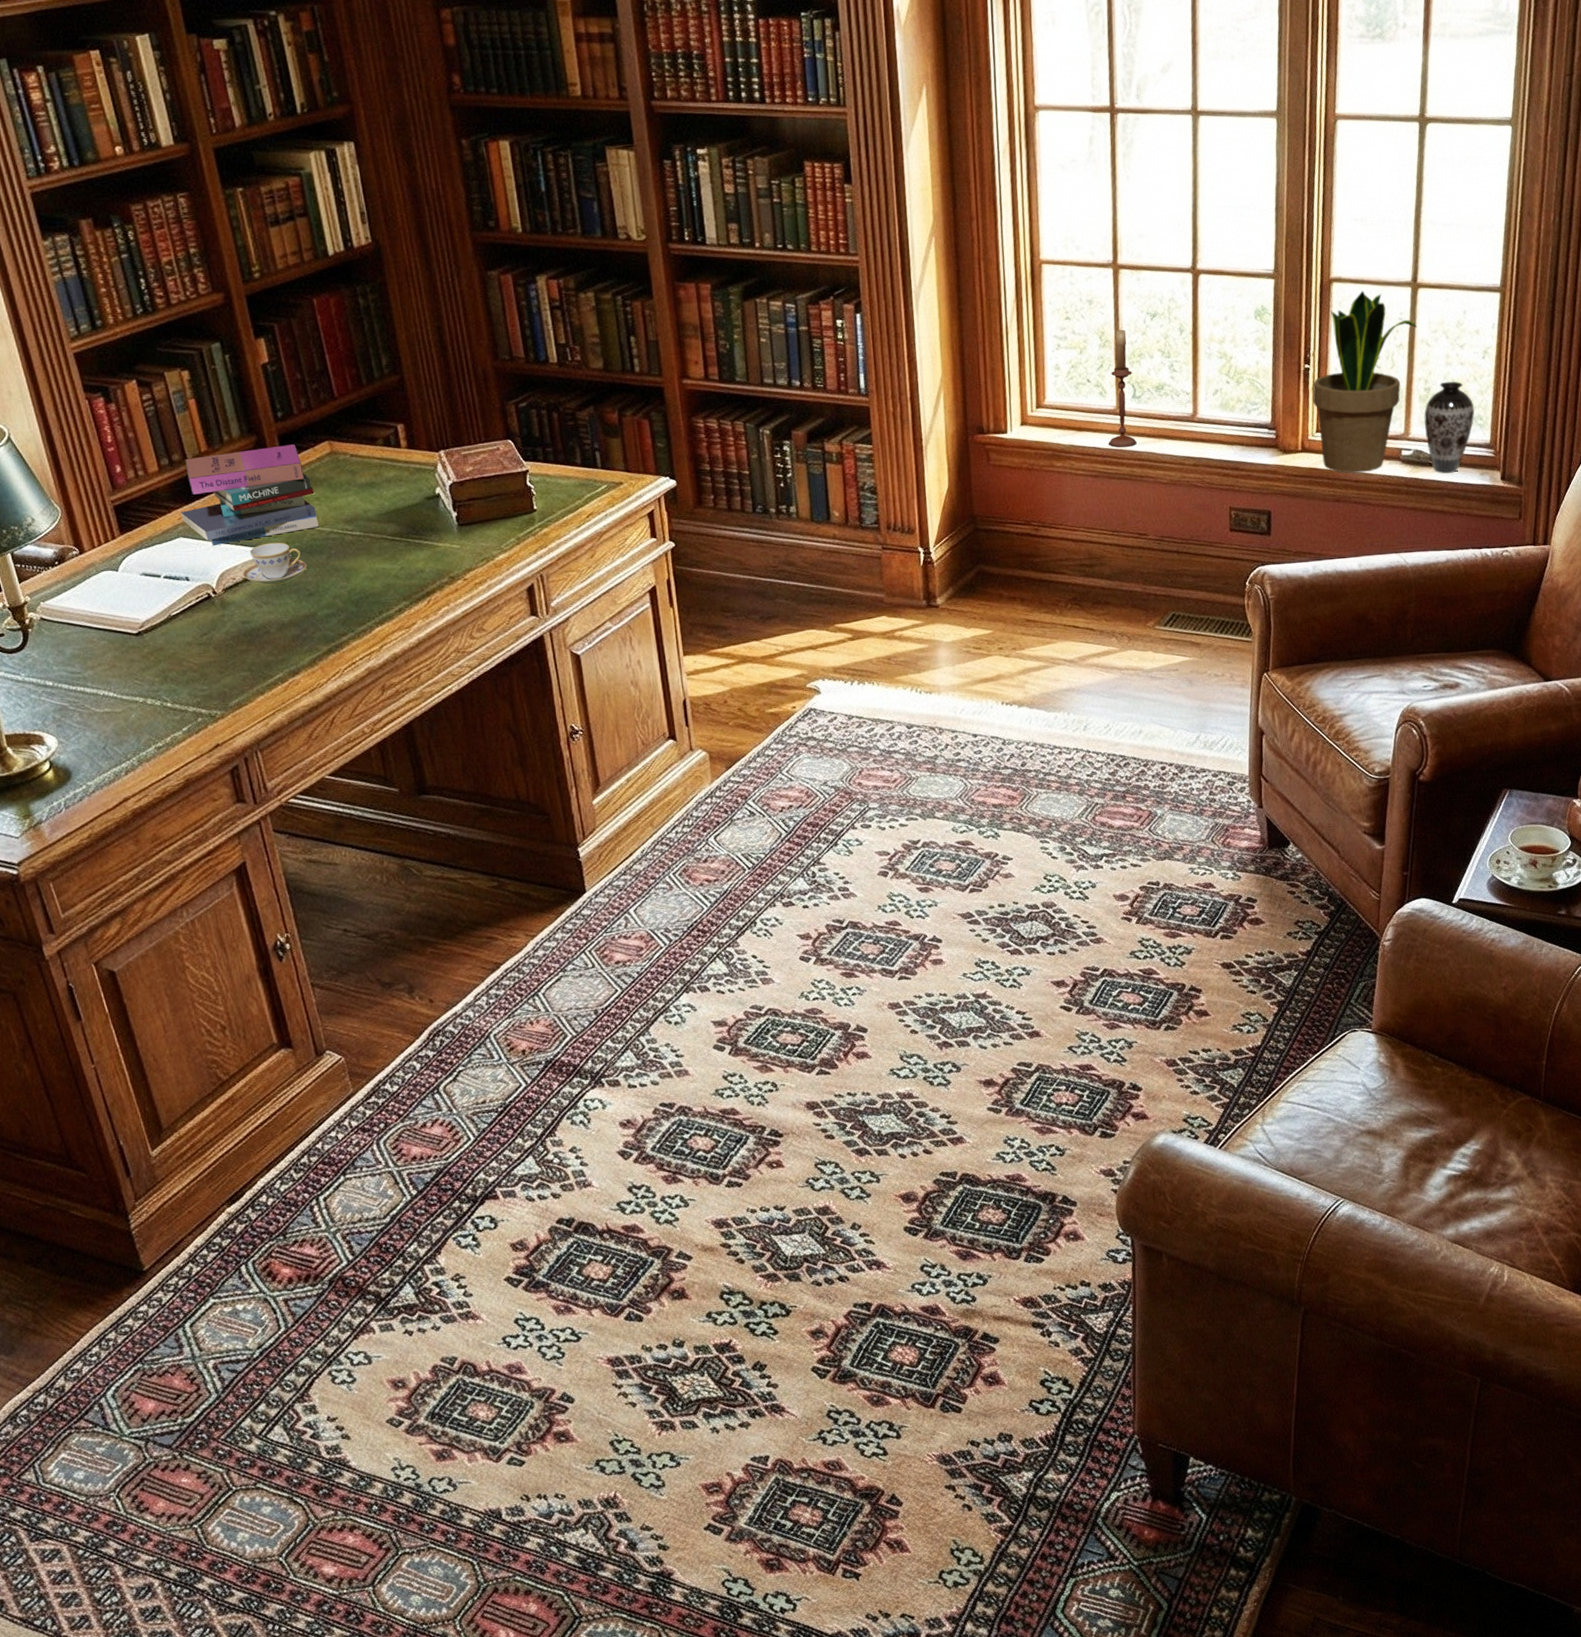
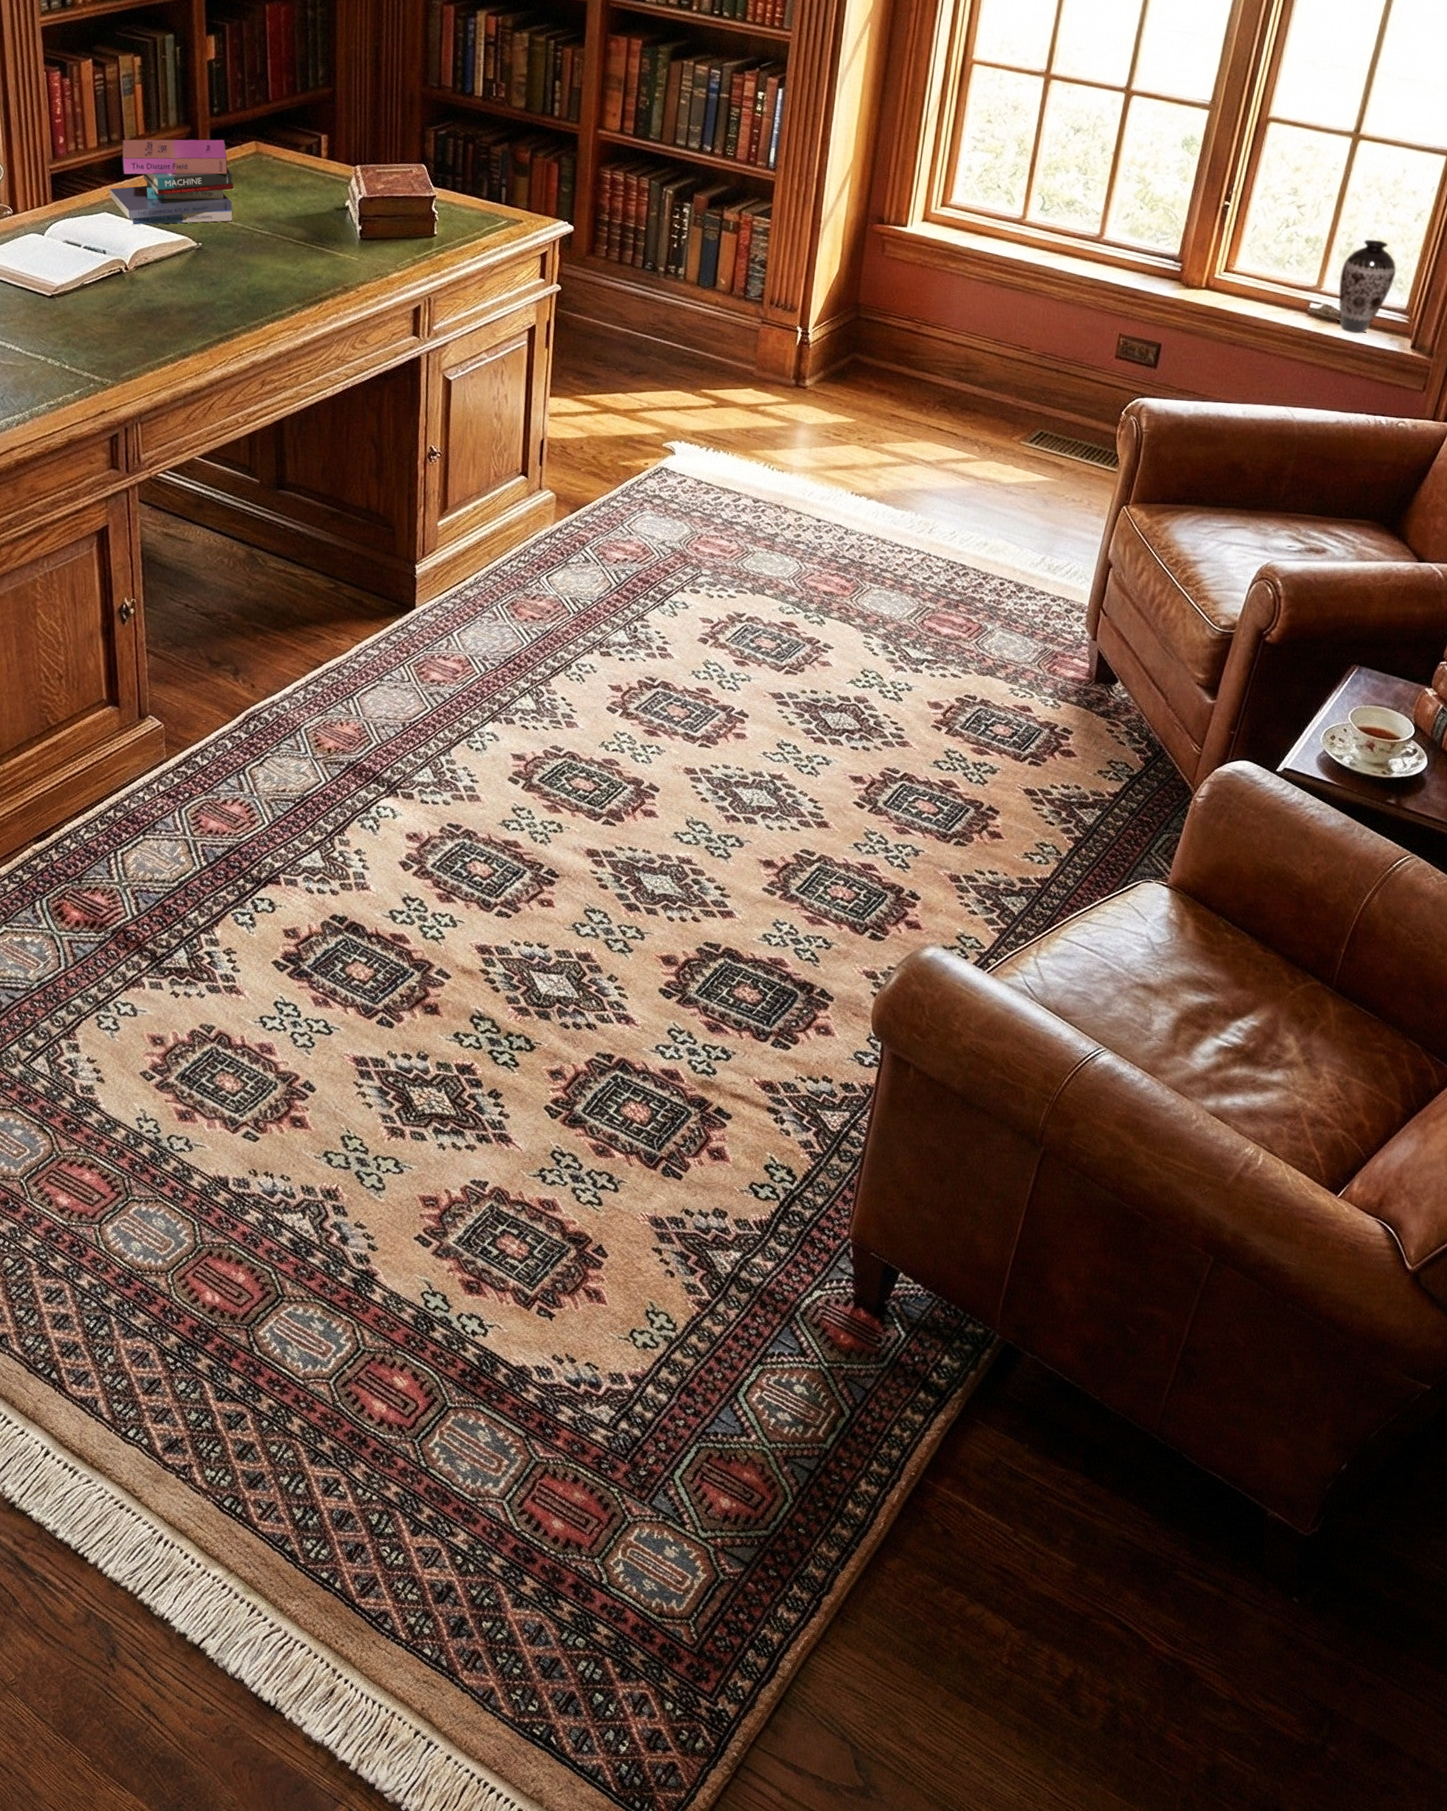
teacup: present [242,542,307,585] -> none [154,229,214,270]
candlestick: present [1108,327,1138,448] -> none [1006,137,1046,259]
potted plant: present [1312,291,1418,474] -> none [1225,134,1351,320]

